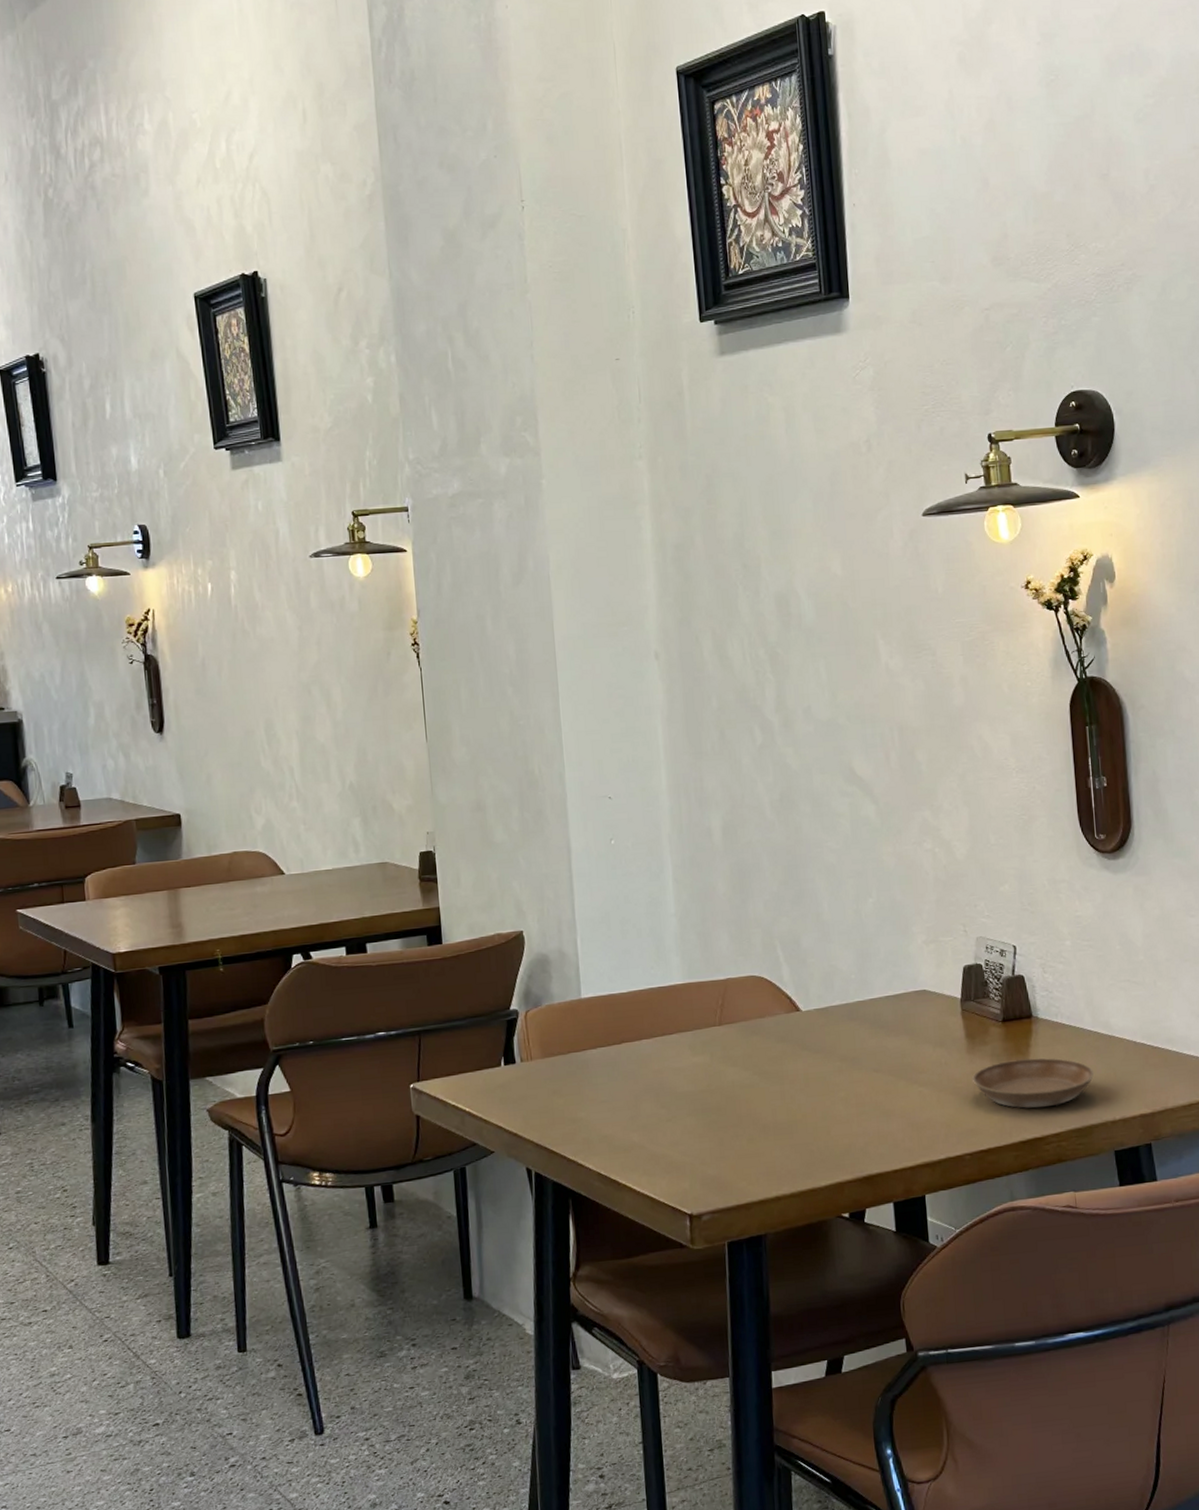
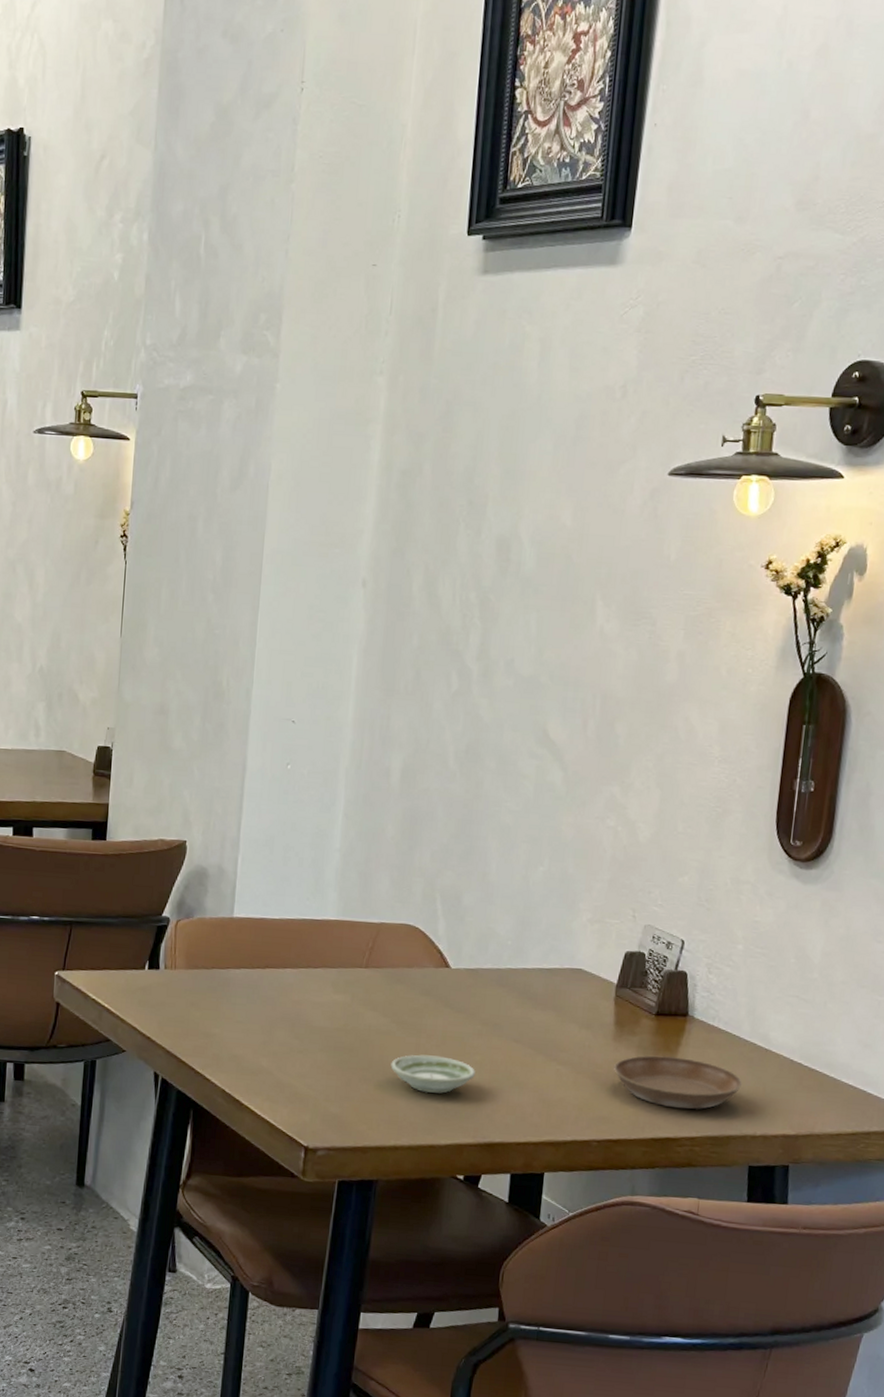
saucer: none [759,1099,843,1138] -> present [390,1054,475,1094]

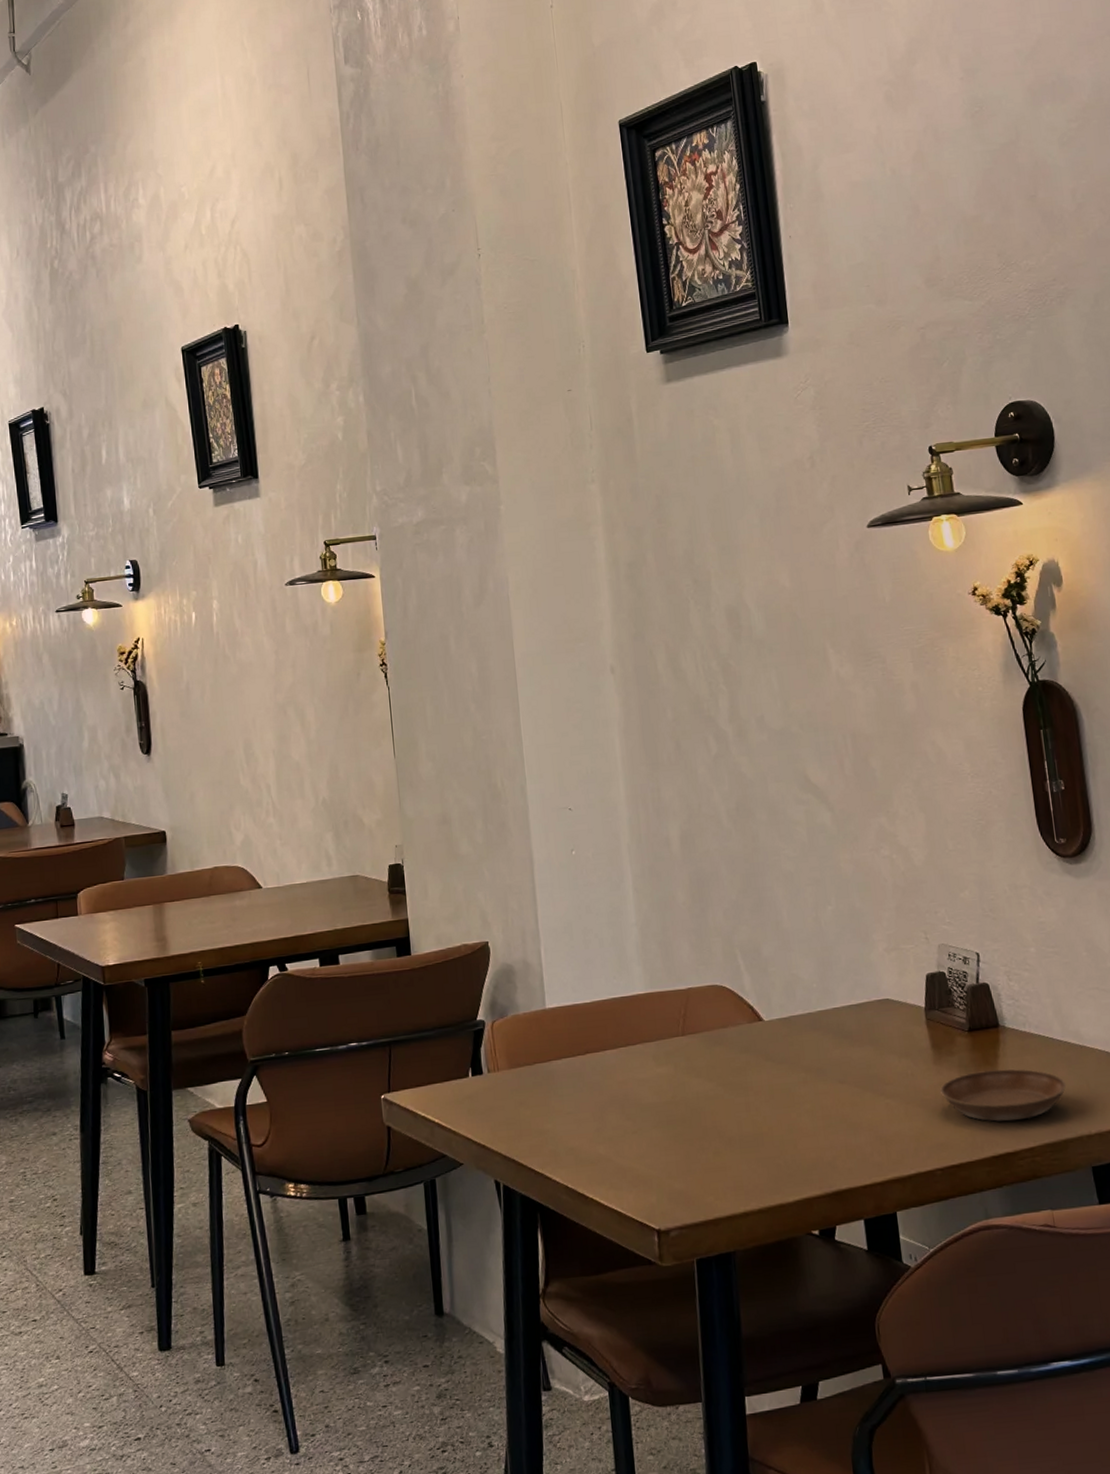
saucer: present [390,1054,475,1094] -> none [725,1111,809,1152]

